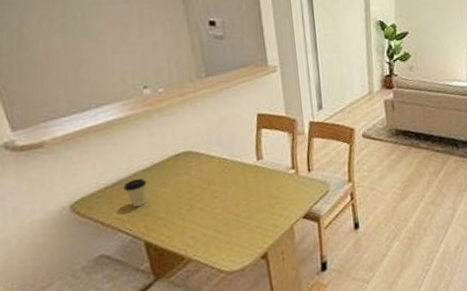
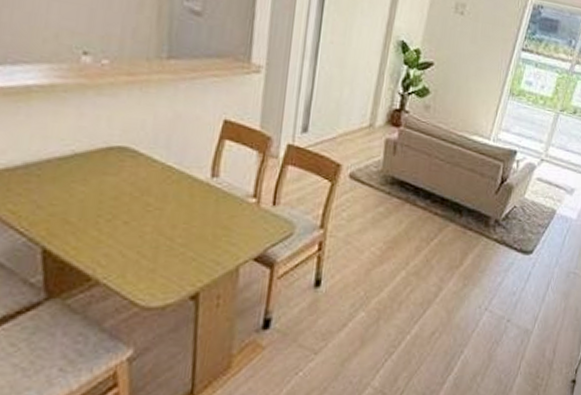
coffee cup: present [123,178,147,207] -> none [28,166,62,203]

